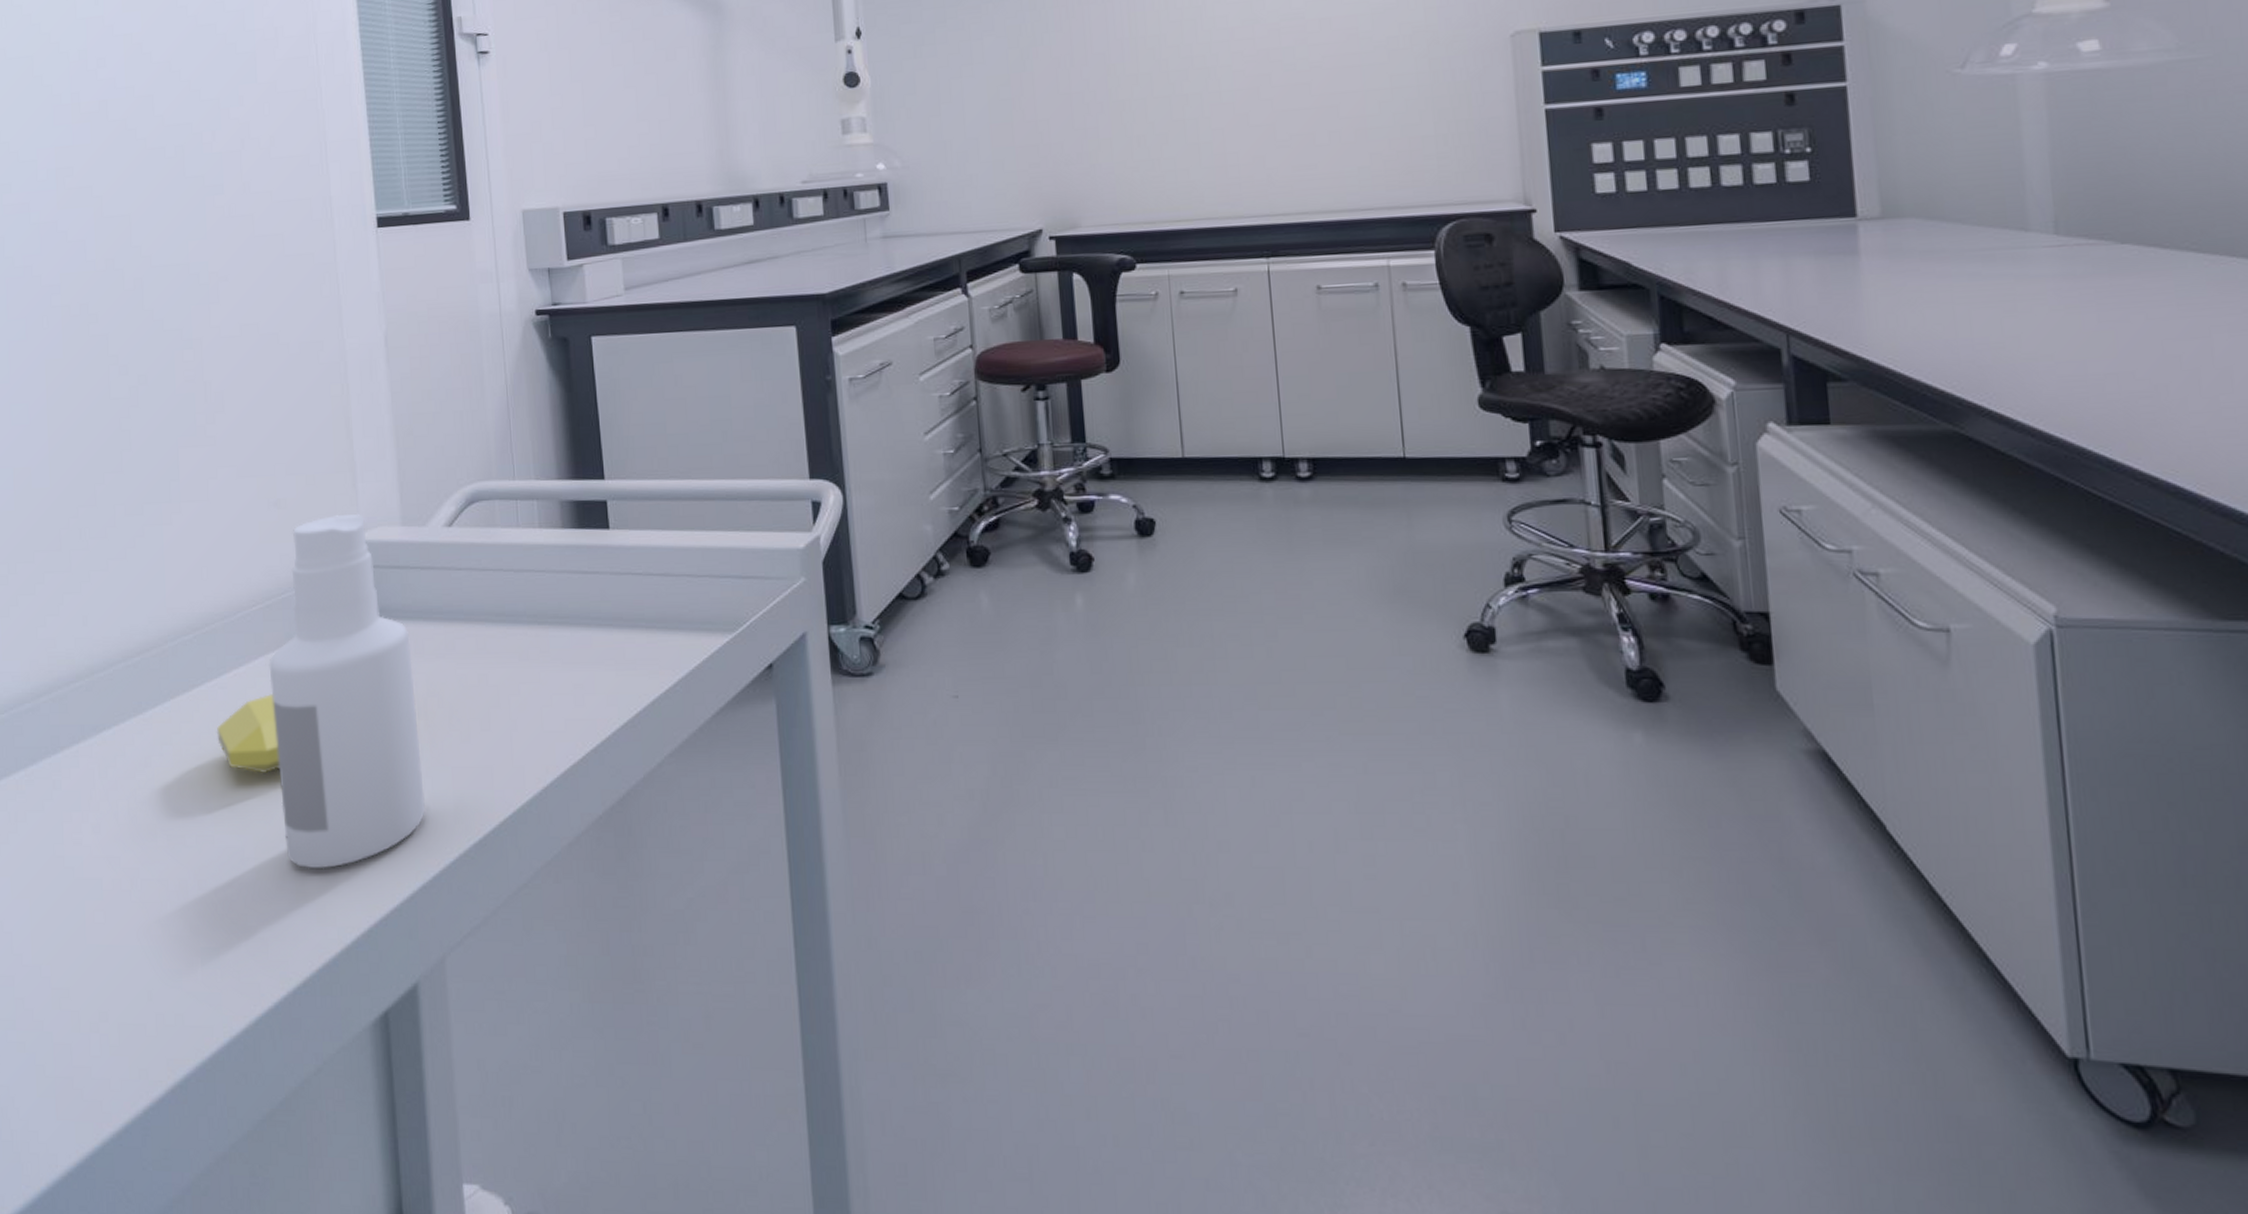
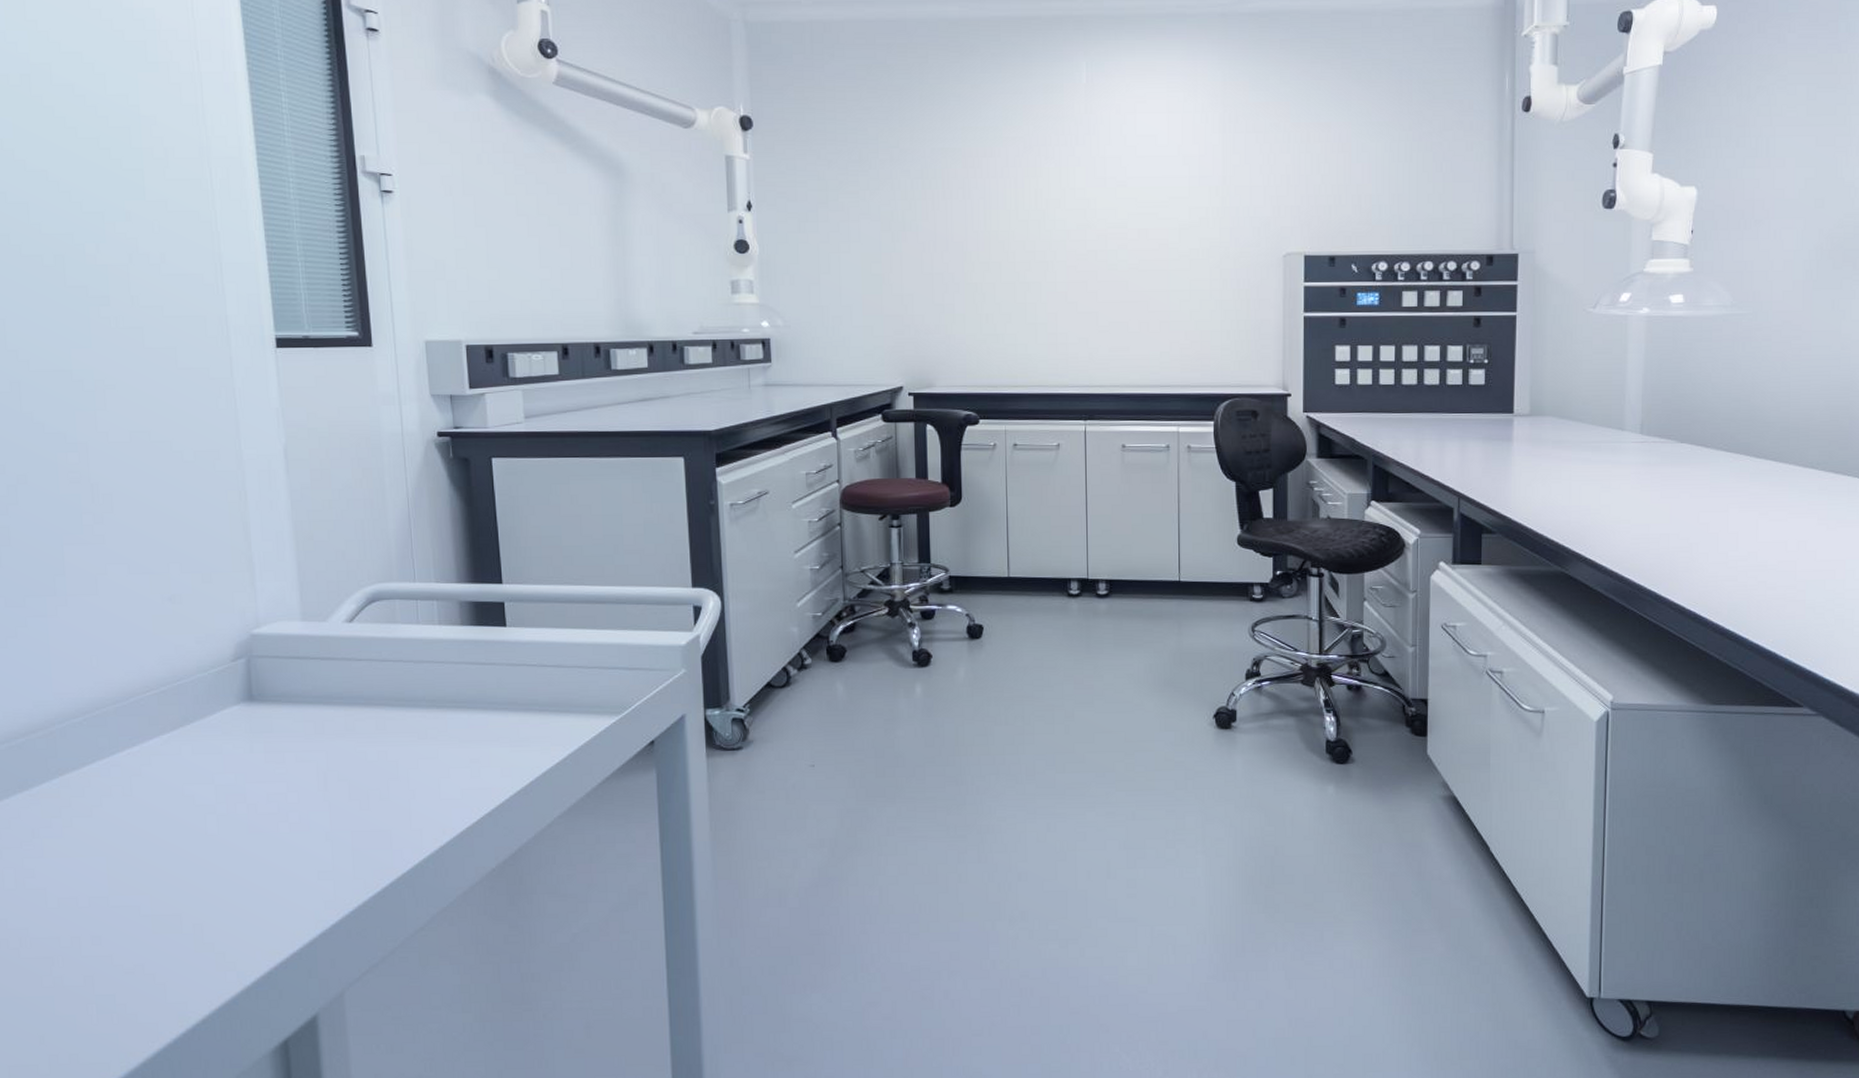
soap bar: present [216,694,280,773] -> none [109,771,177,841]
spray bottle: present [269,513,426,869] -> none [164,609,326,923]

